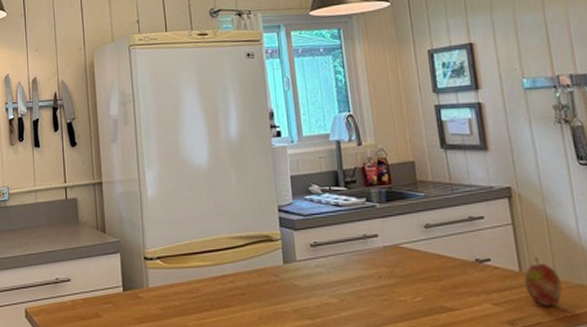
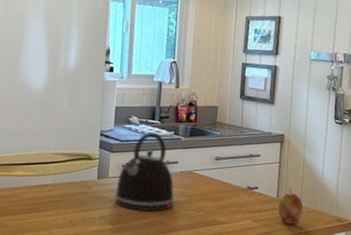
kettle: none [306,201,382,300] -> present [114,132,175,212]

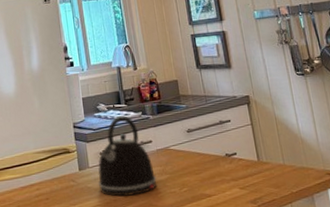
apple: present [278,188,304,225] -> none [261,148,289,187]

